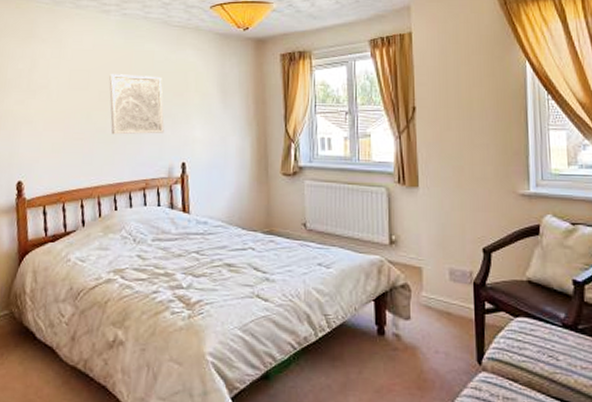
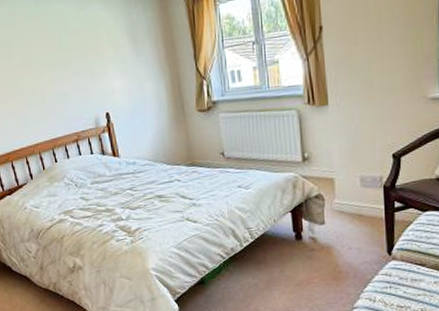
wall art: present [109,74,164,135] -> none [28,35,86,96]

